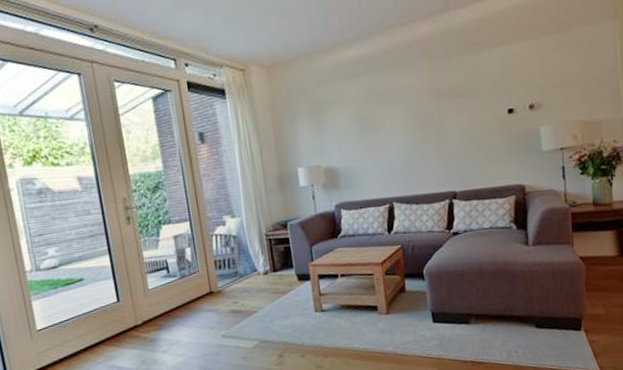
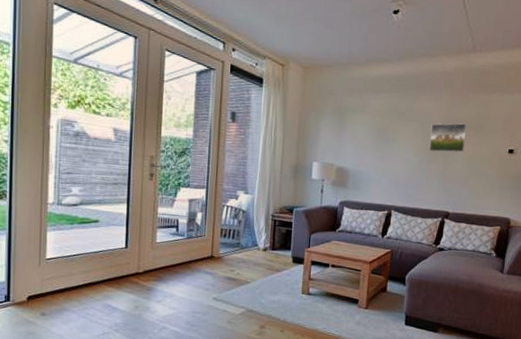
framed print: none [417,91,460,131] -> present [429,123,467,153]

